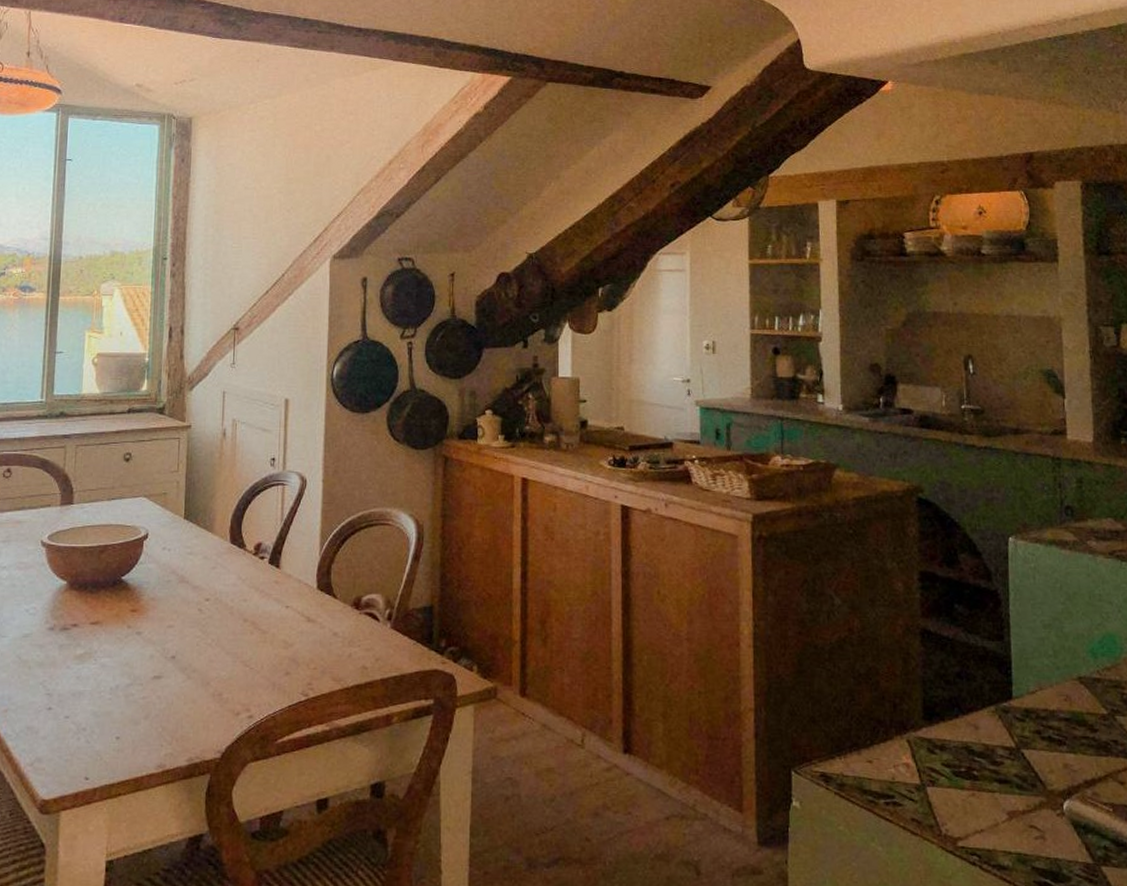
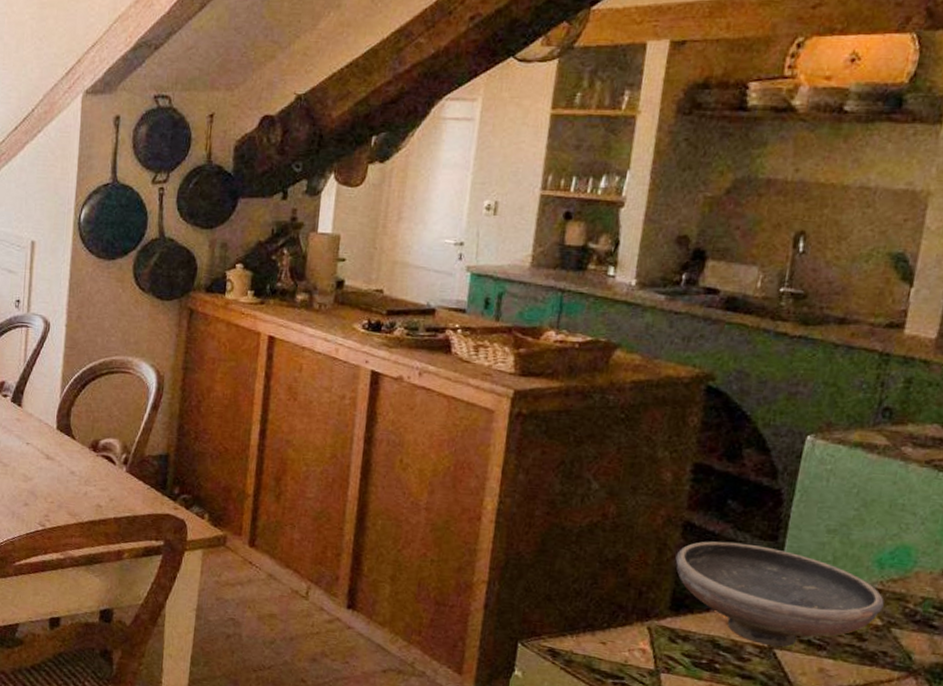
ceramic bowl: none [919,645,1105,747] -> present [675,541,884,647]

